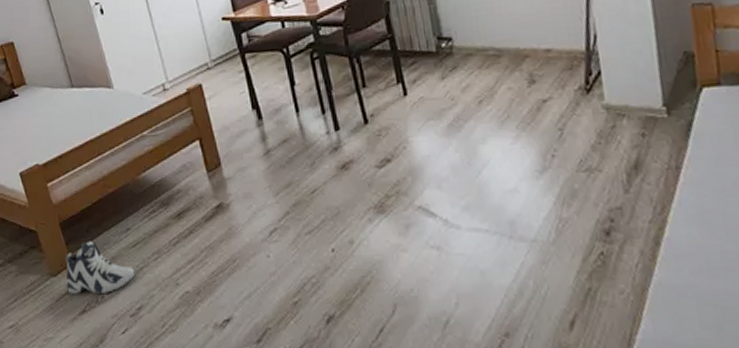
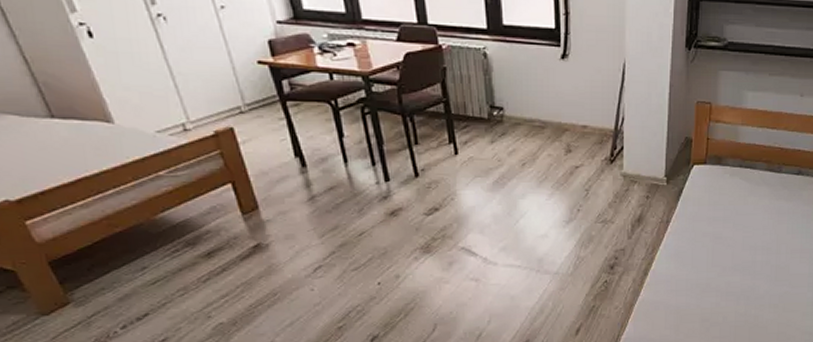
sneaker: present [65,241,135,294] -> none [59,280,156,331]

